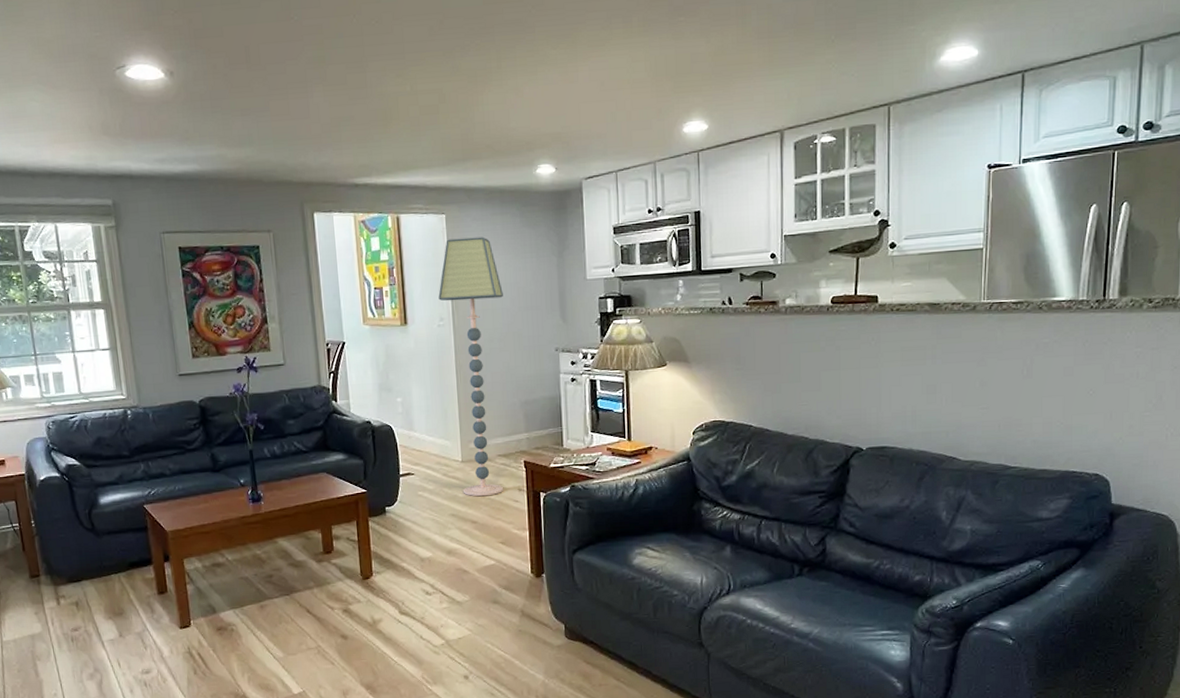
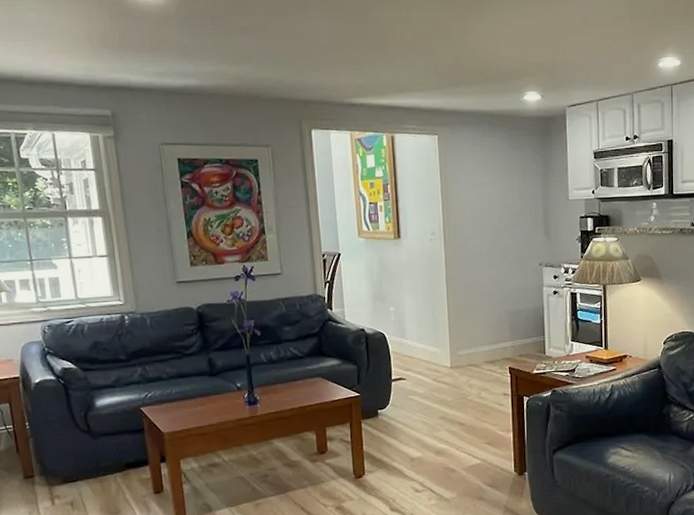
floor lamp: present [438,237,504,497] -> none [430,157,491,401]

